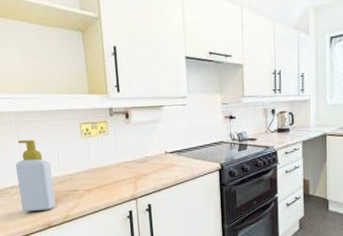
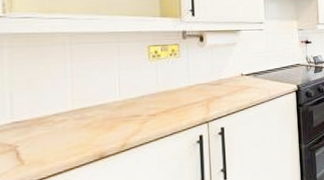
soap bottle: present [15,140,56,212] -> none [64,62,112,142]

